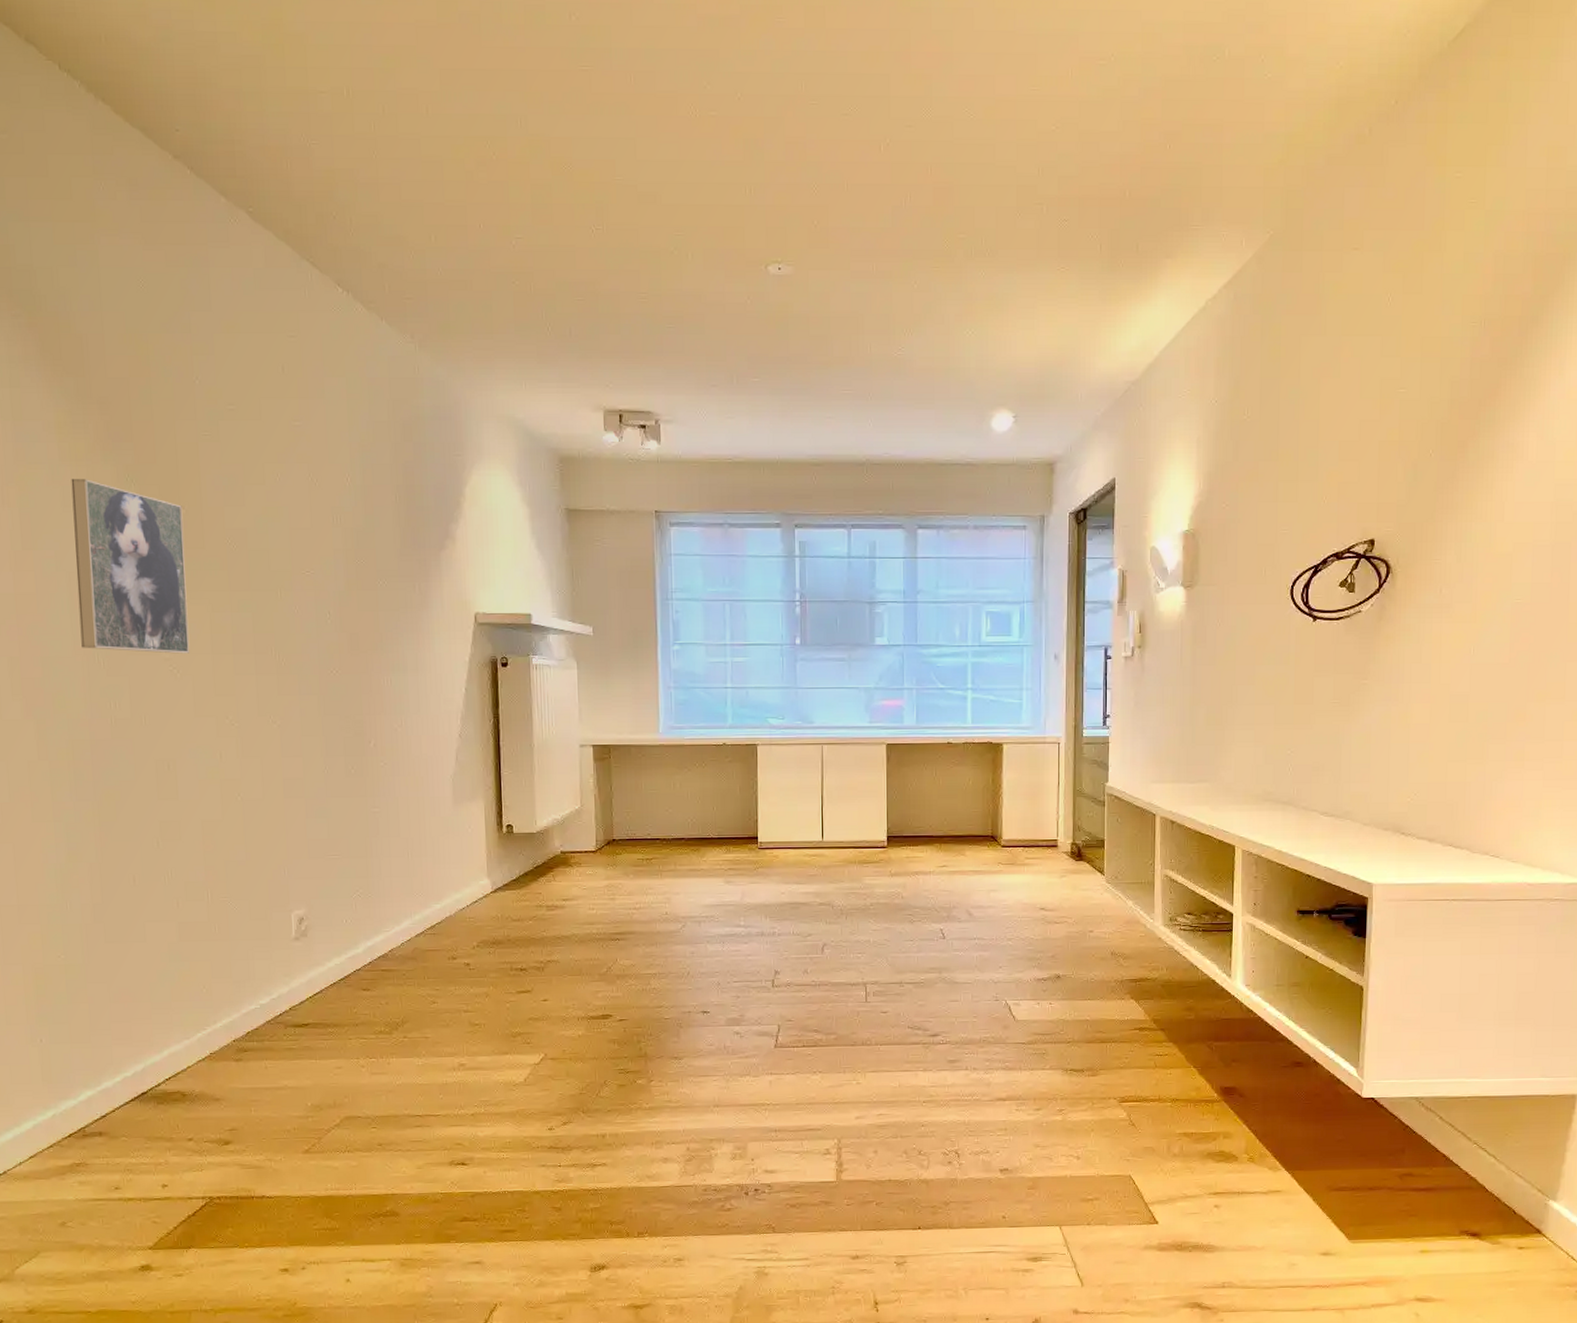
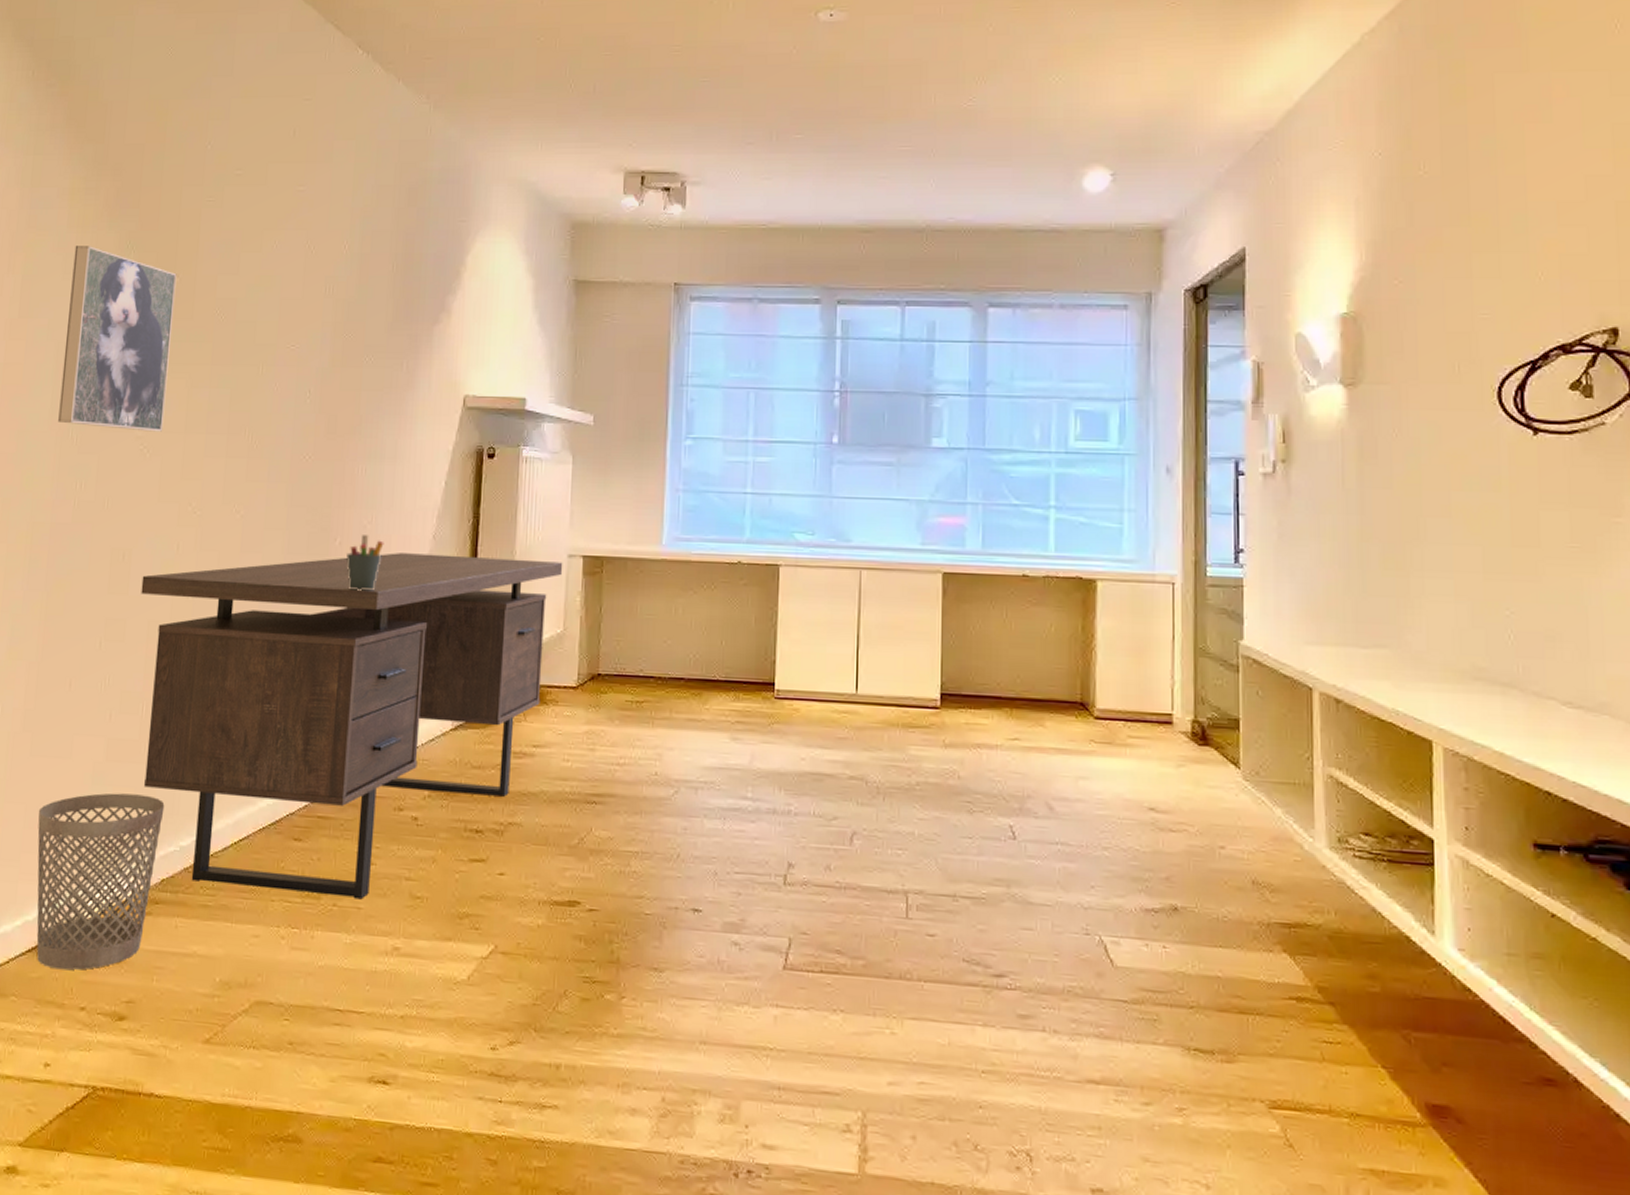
wastebasket: none [121,966,241,1112] -> present [36,793,165,970]
desk: none [190,750,576,1031] -> present [141,553,563,900]
pen holder: none [382,737,415,784] -> present [346,535,384,591]

